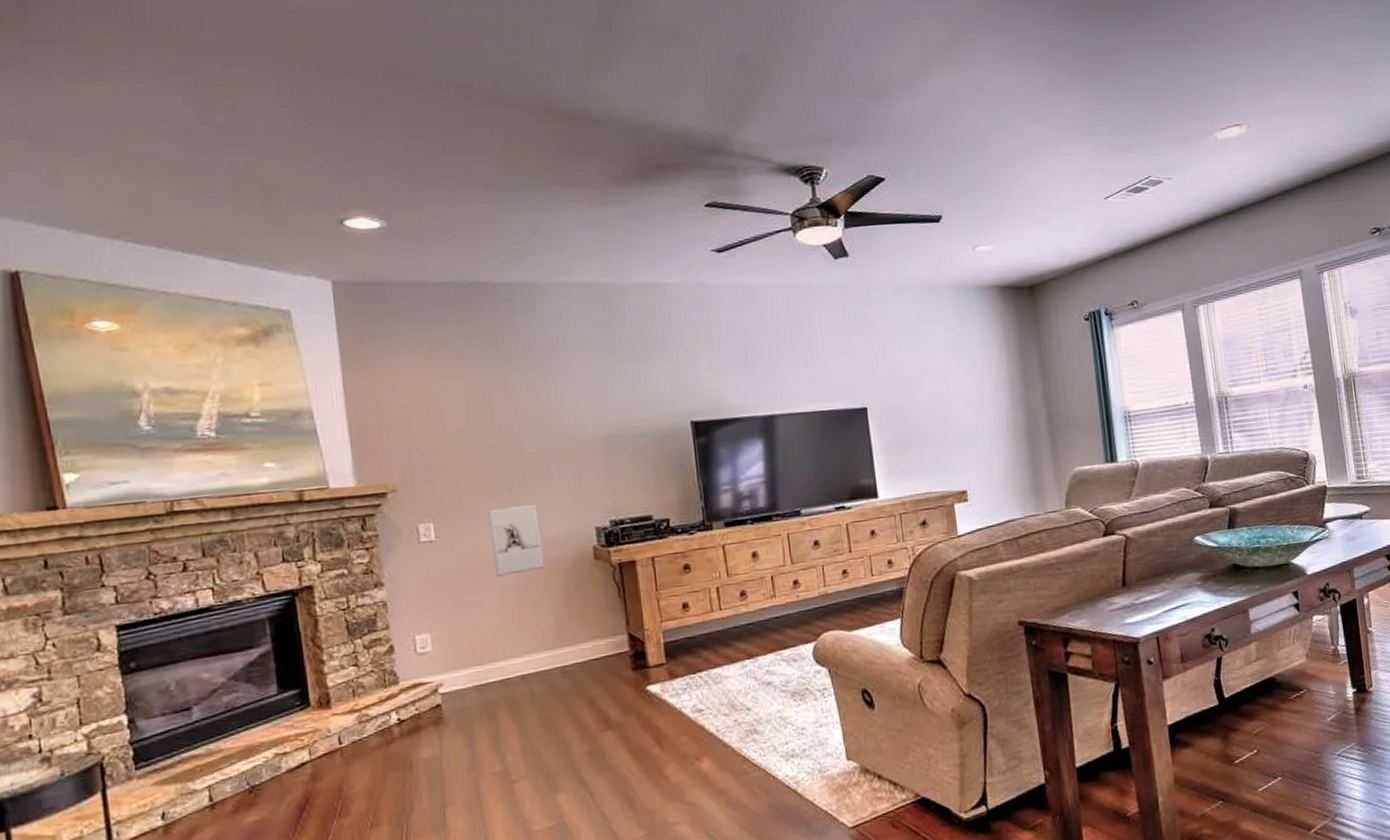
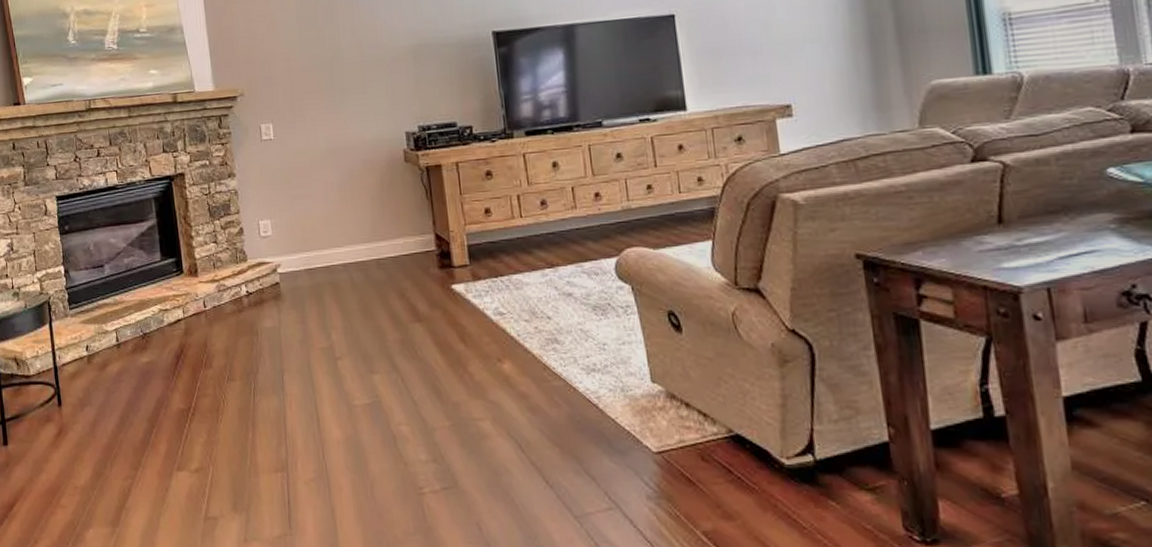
wall sculpture: present [487,503,545,577] -> none [315,108,362,173]

